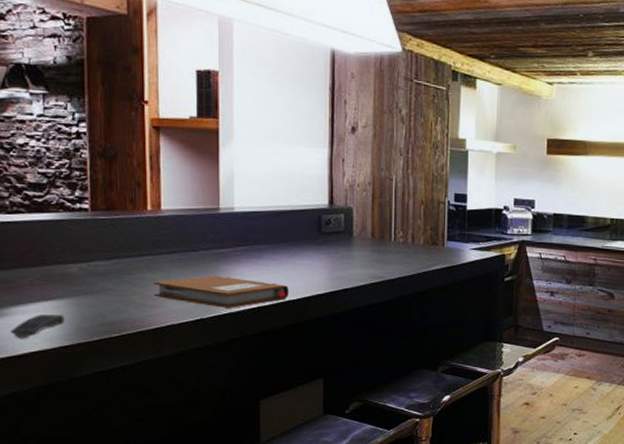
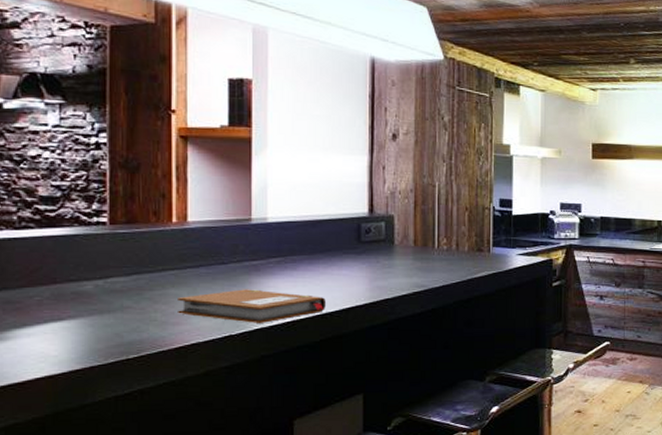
remote control: present [11,314,65,340] -> none [13,336,76,365]

